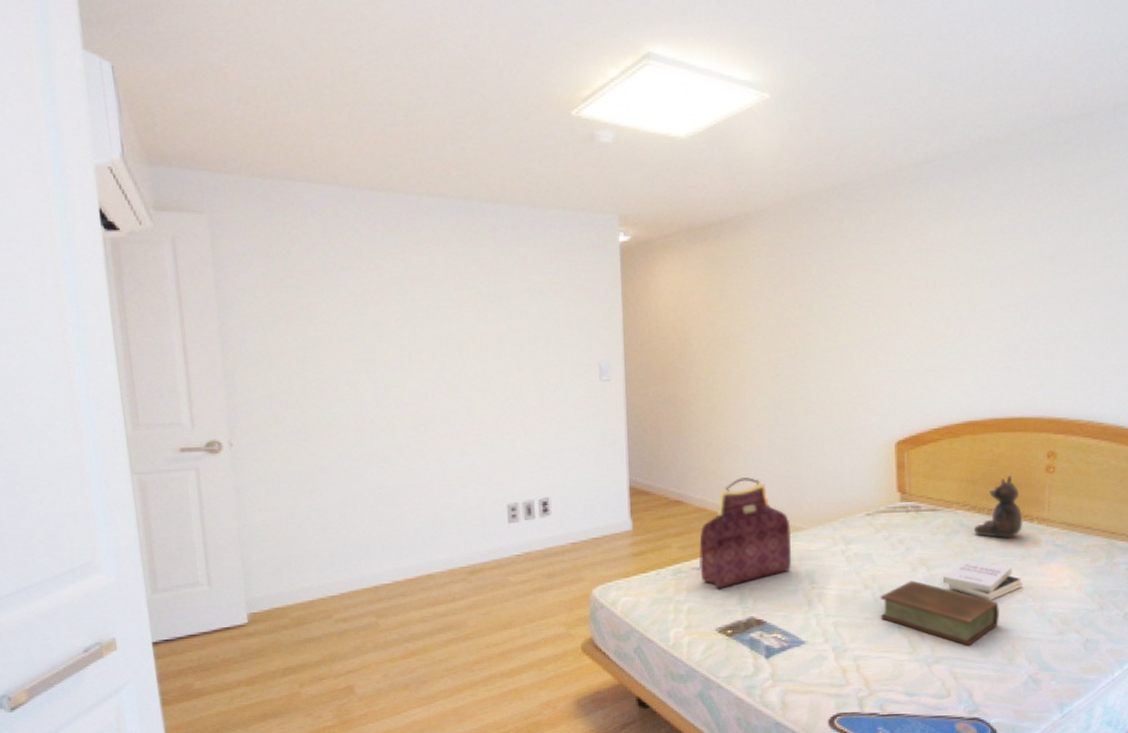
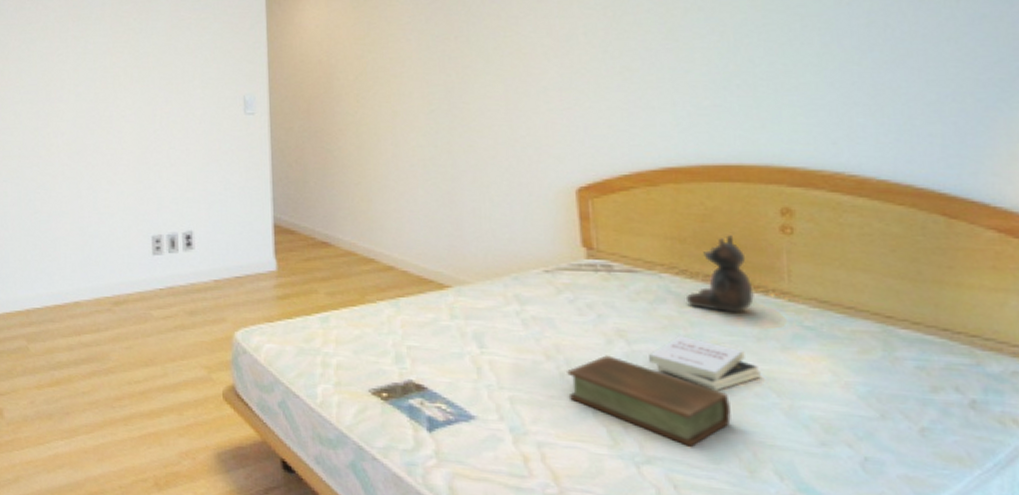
handbag: present [699,477,792,589] -> none [349,221,455,344]

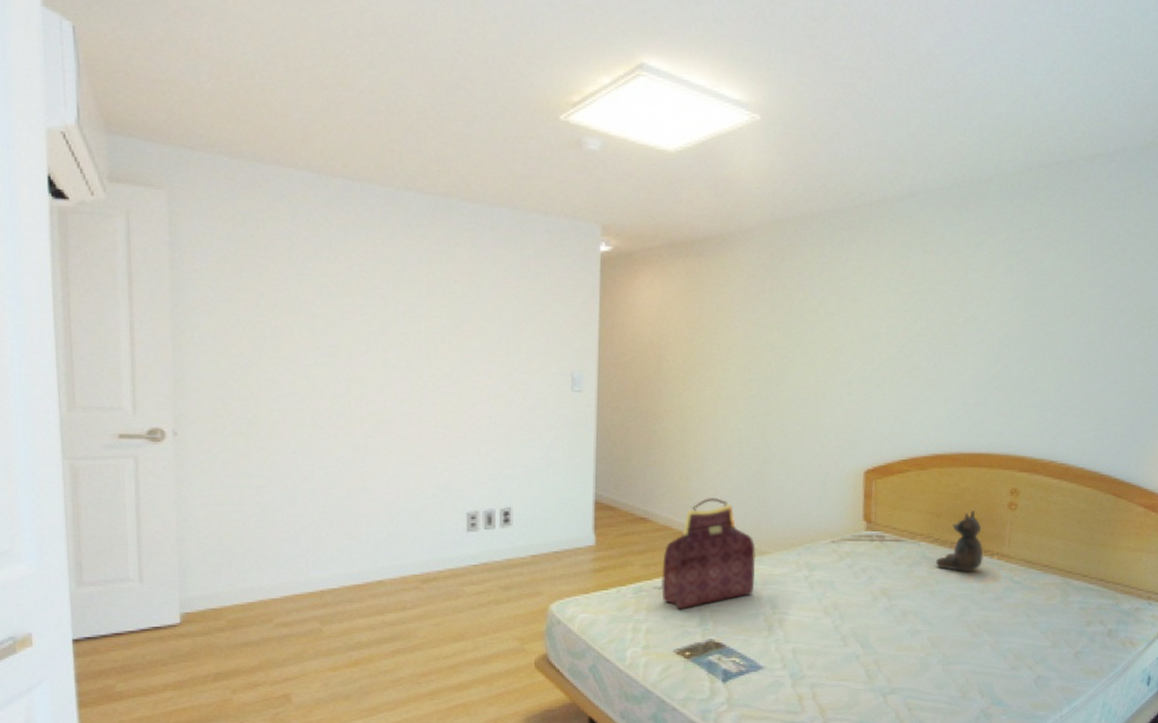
handbag: none [349,221,455,344] -> present [662,498,756,610]
book: present [567,355,731,447] -> none [839,610,956,678]
books: present [649,336,761,391] -> none [903,592,980,633]

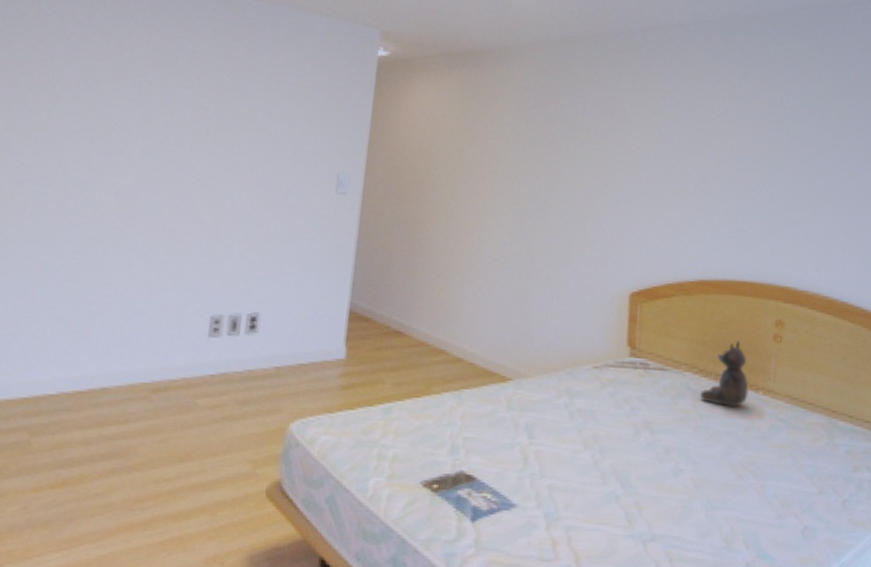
handbag: present [662,498,756,610] -> none [412,313,515,436]

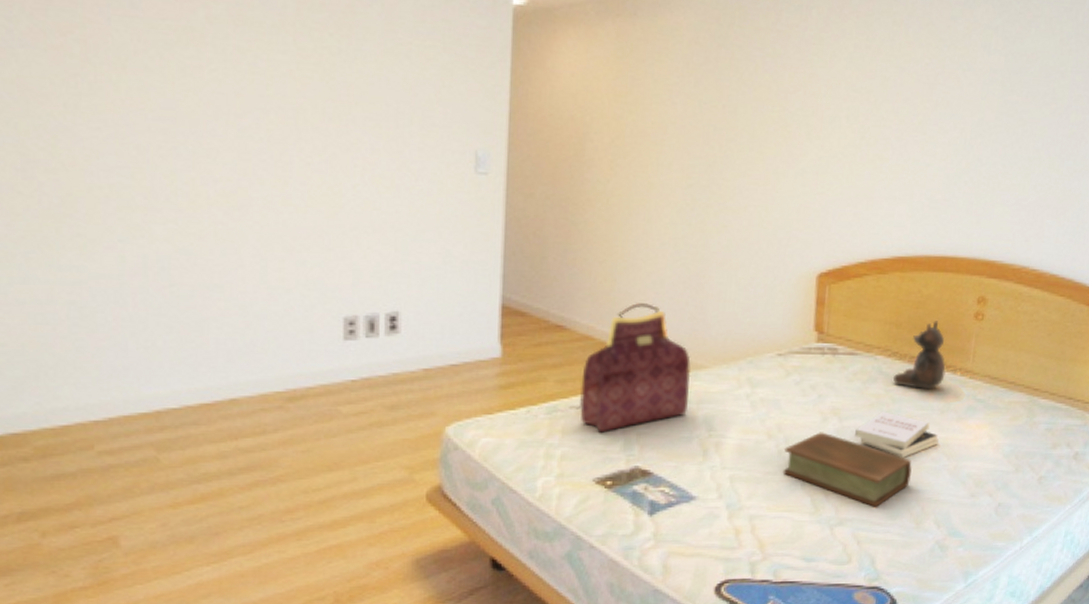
handbag: none [412,313,515,436] -> present [580,303,691,433]
book: none [598,444,720,524] -> present [782,432,912,507]
books: none [666,427,745,474] -> present [855,411,939,458]

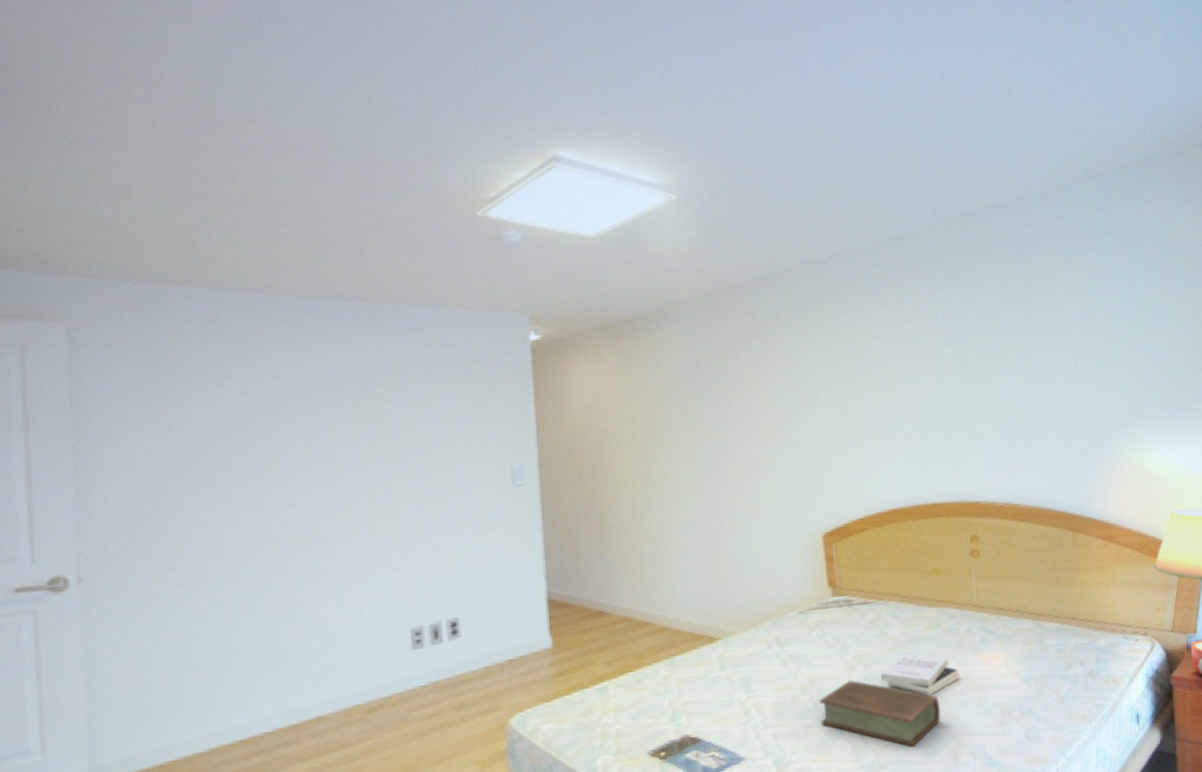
handbag: present [580,303,691,433] -> none [626,581,725,707]
stuffed bear: present [892,321,946,389] -> none [906,562,954,627]

